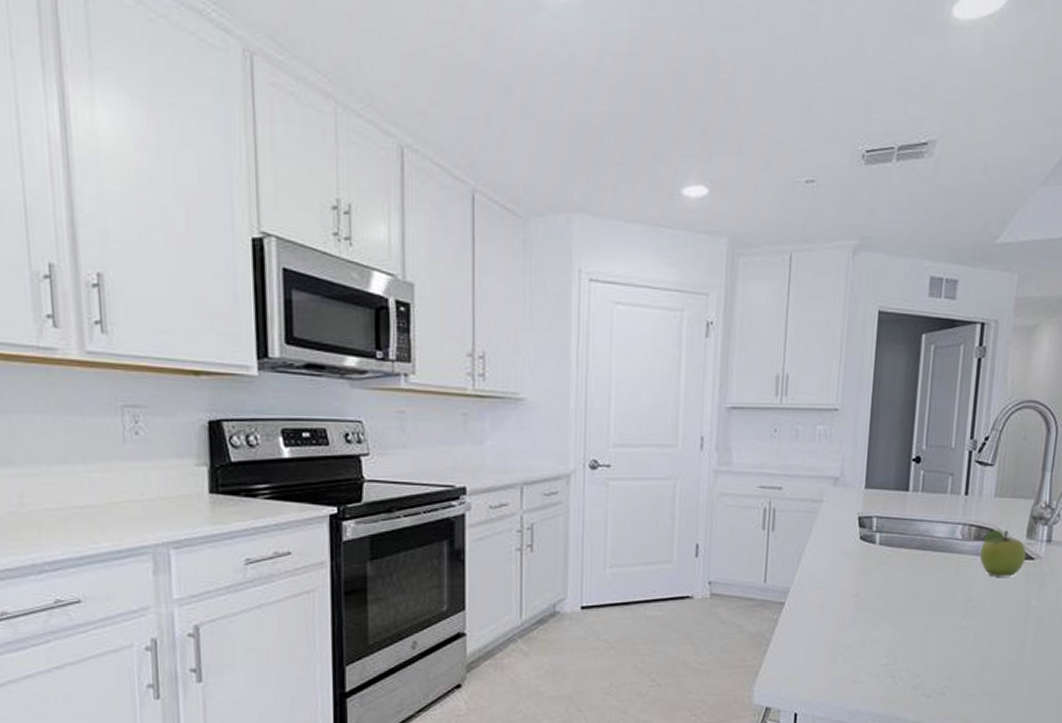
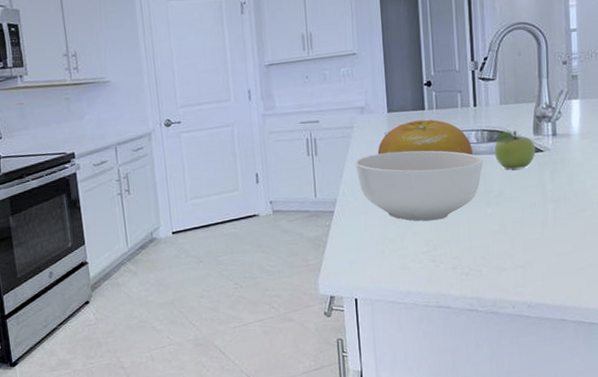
bowl: none [818,538,966,628] -> present [355,150,483,221]
fruit: none [846,503,956,554] -> present [377,119,473,155]

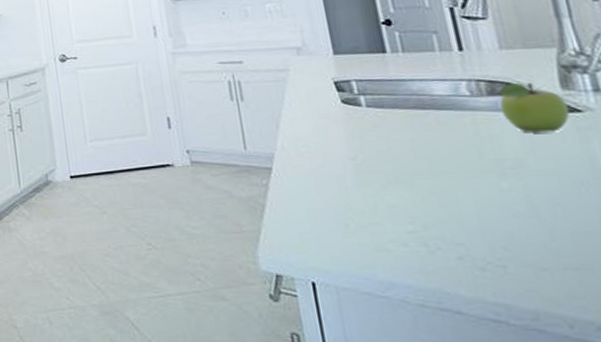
bowl: present [355,150,483,221] -> none [295,101,485,192]
fruit: present [377,119,473,155] -> none [324,64,467,111]

